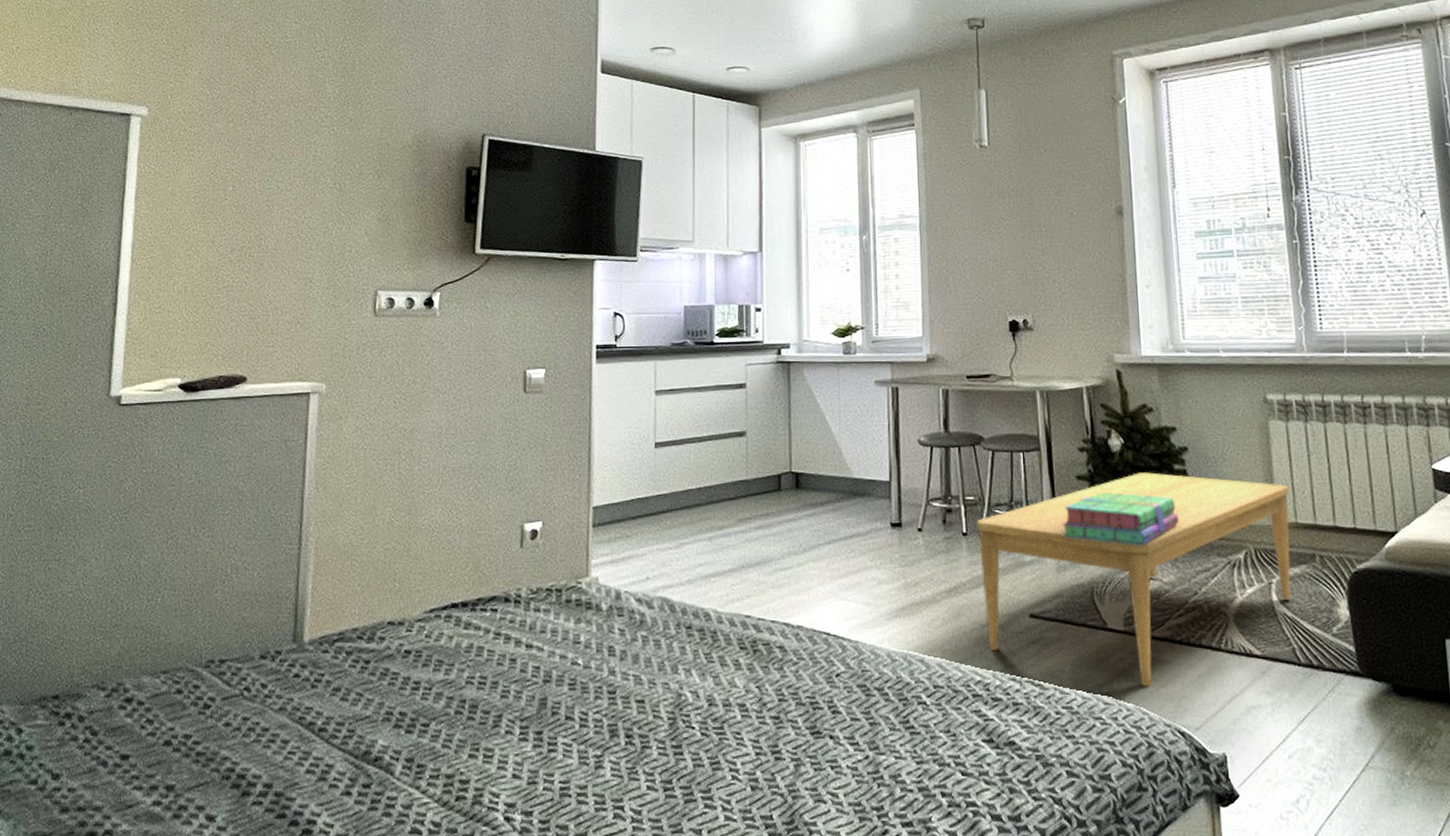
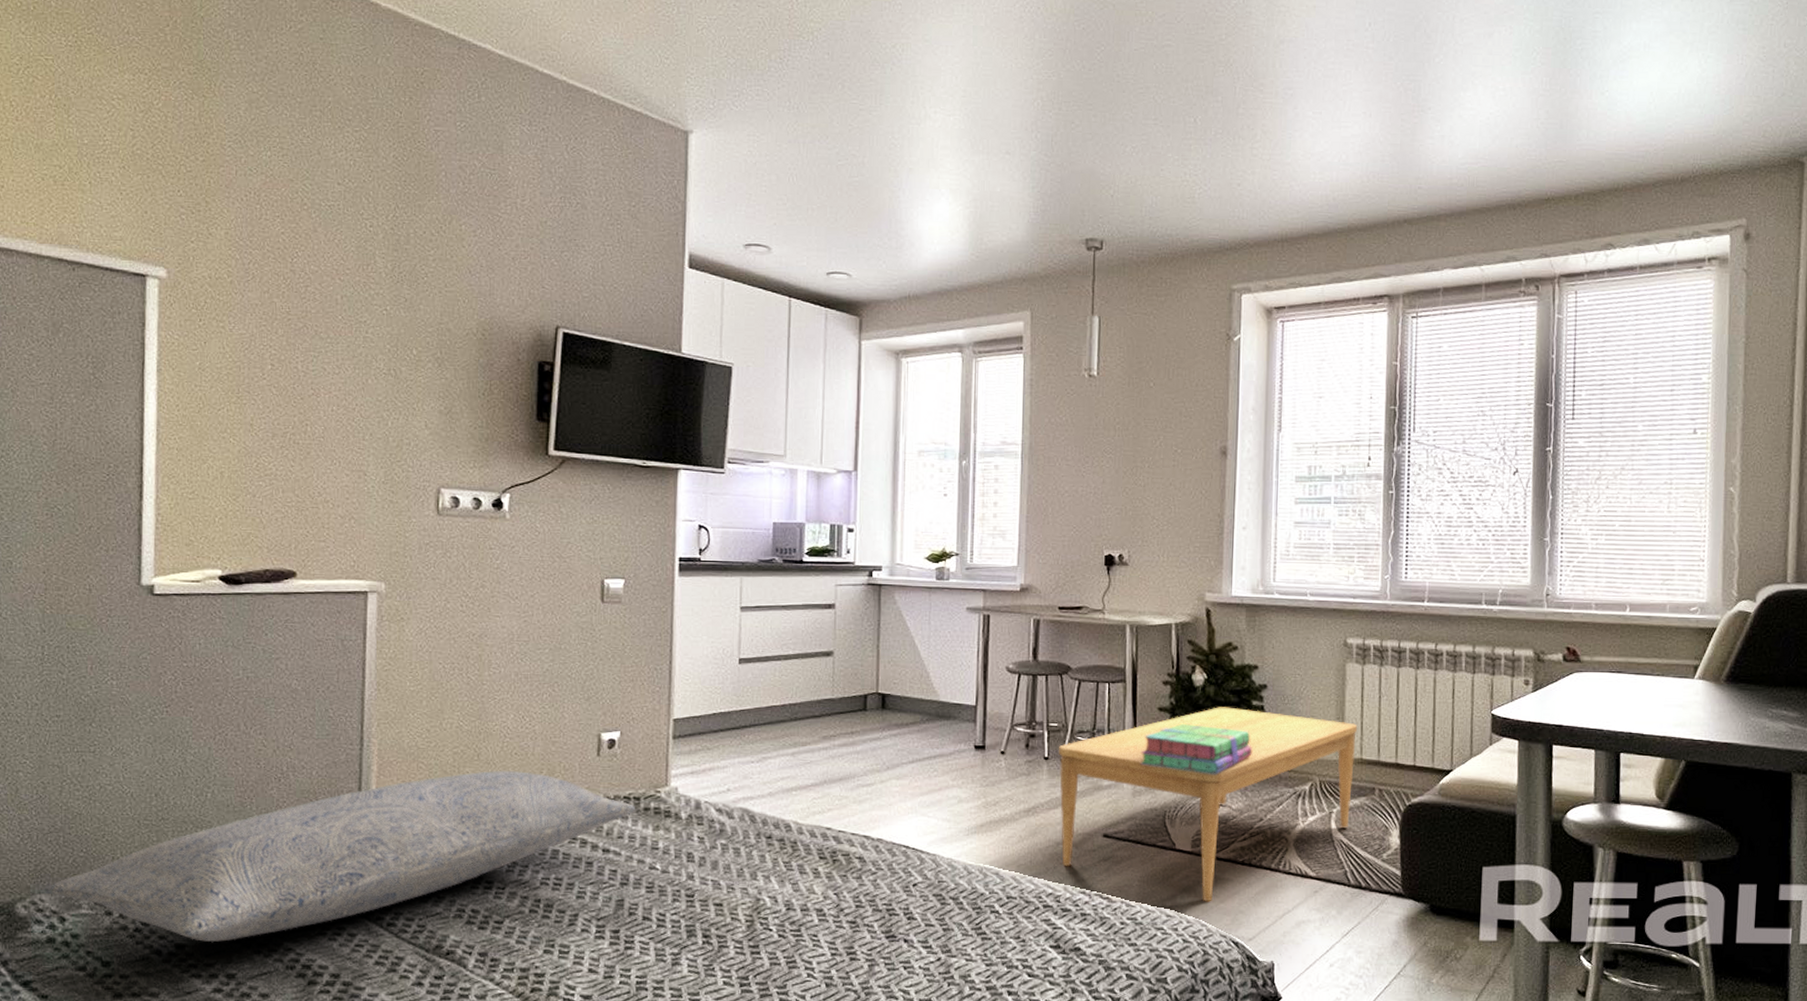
pillow: none [9,565,557,753] -> present [48,770,635,943]

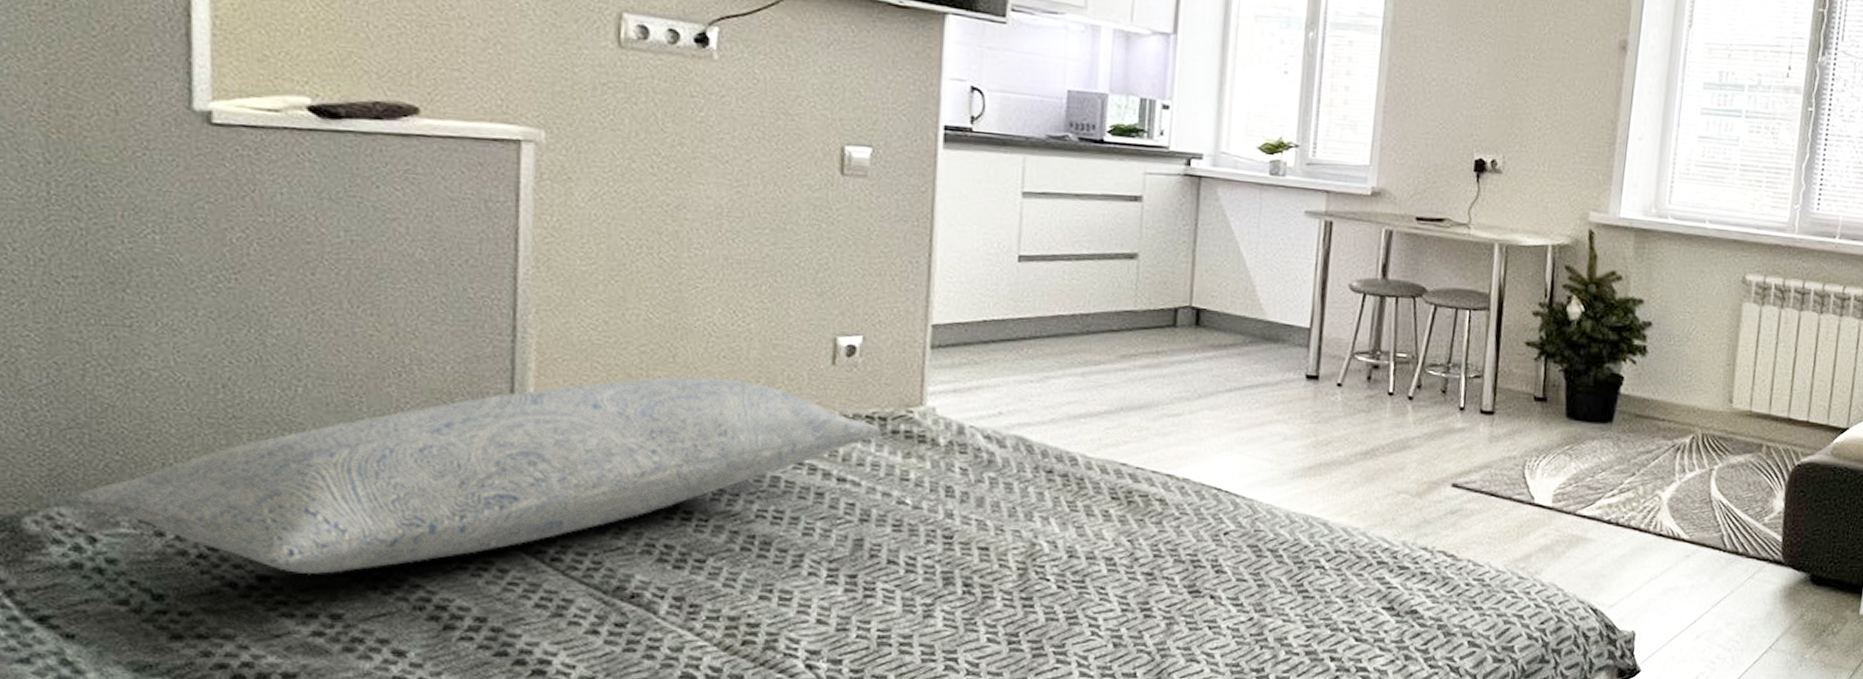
coffee table: present [1059,707,1358,902] -> none [1402,344,1750,564]
stack of books: present [1140,723,1252,774] -> none [1500,361,1630,421]

